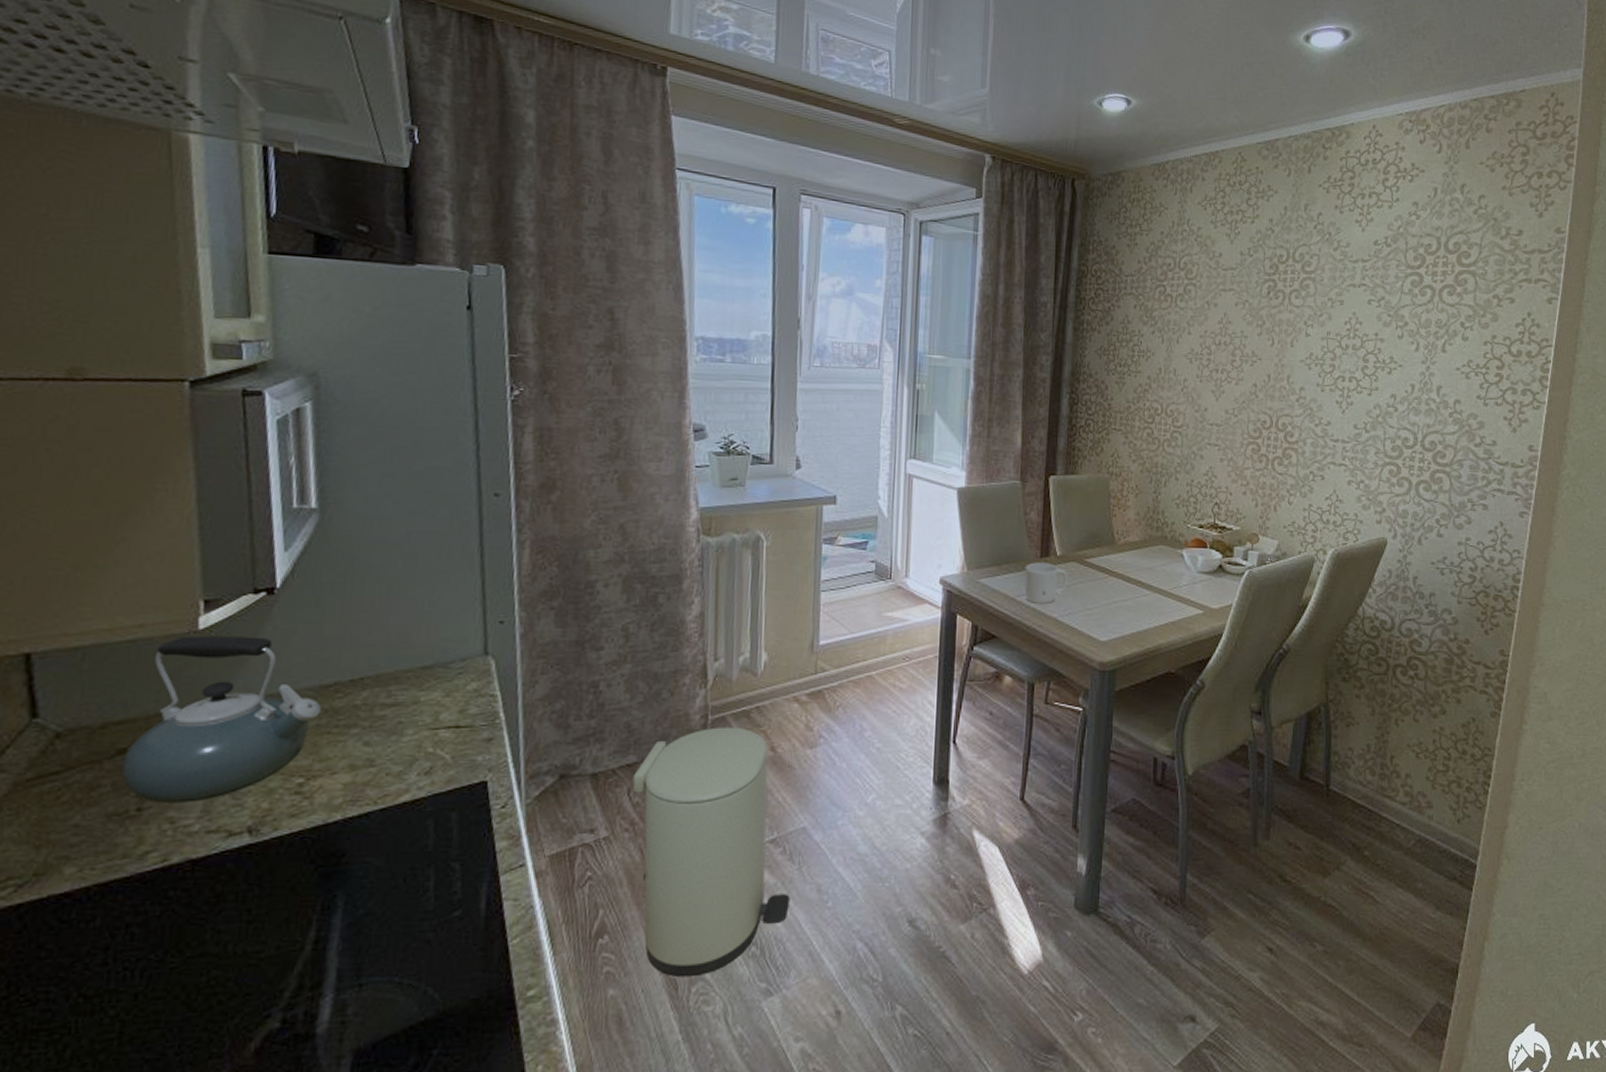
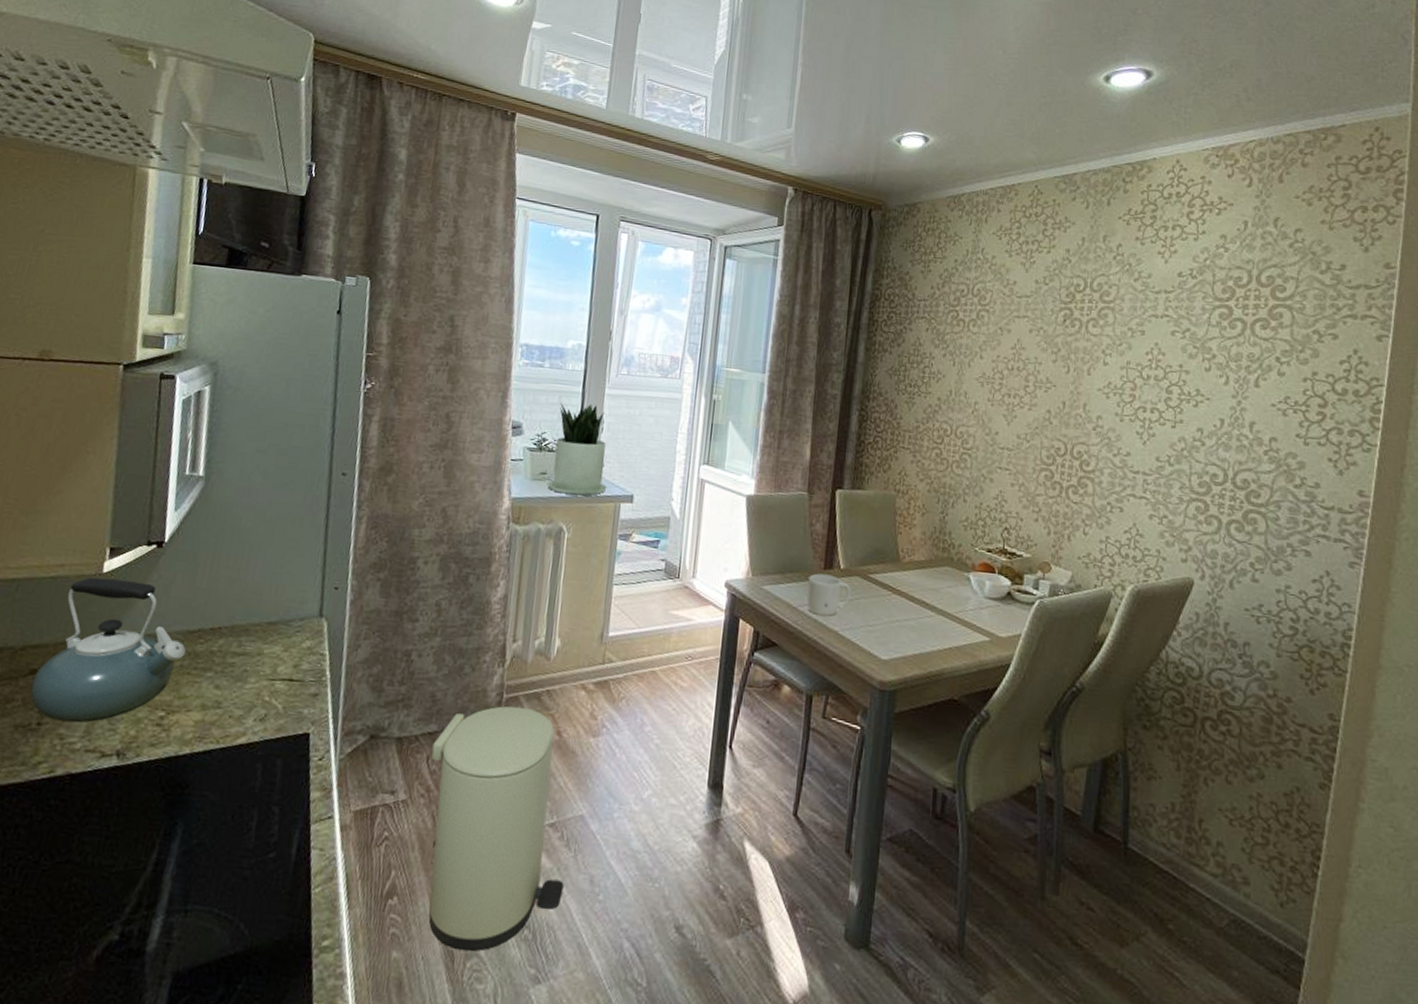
planter: none [739,400,807,500] -> present [547,403,607,496]

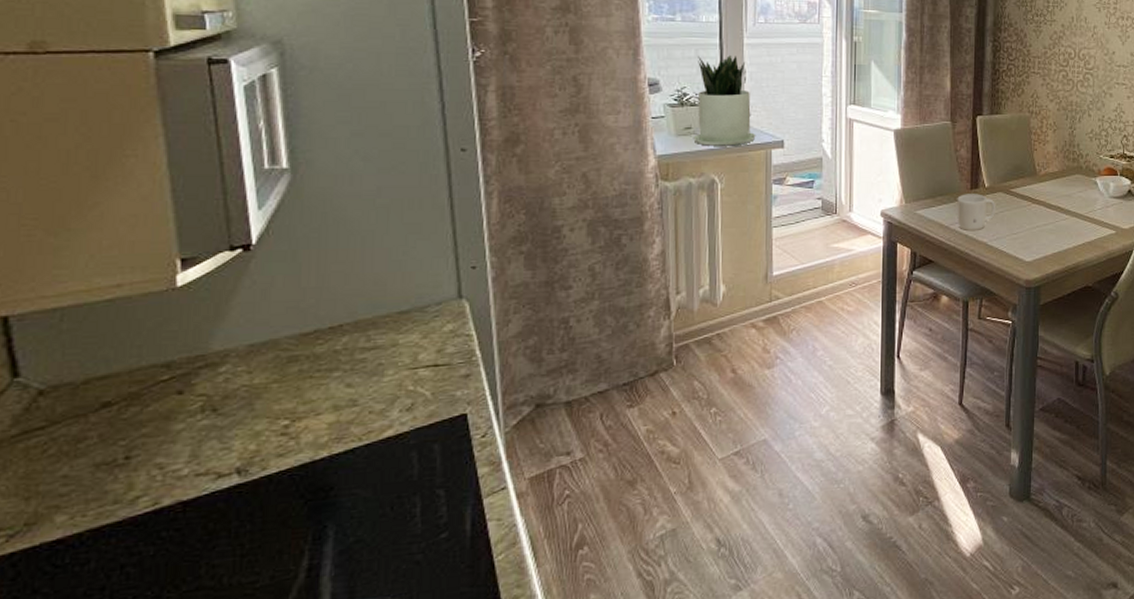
kettle: present [30,577,187,723] -> none [106,291,304,451]
pedal bin: present [428,706,564,951] -> none [605,353,754,579]

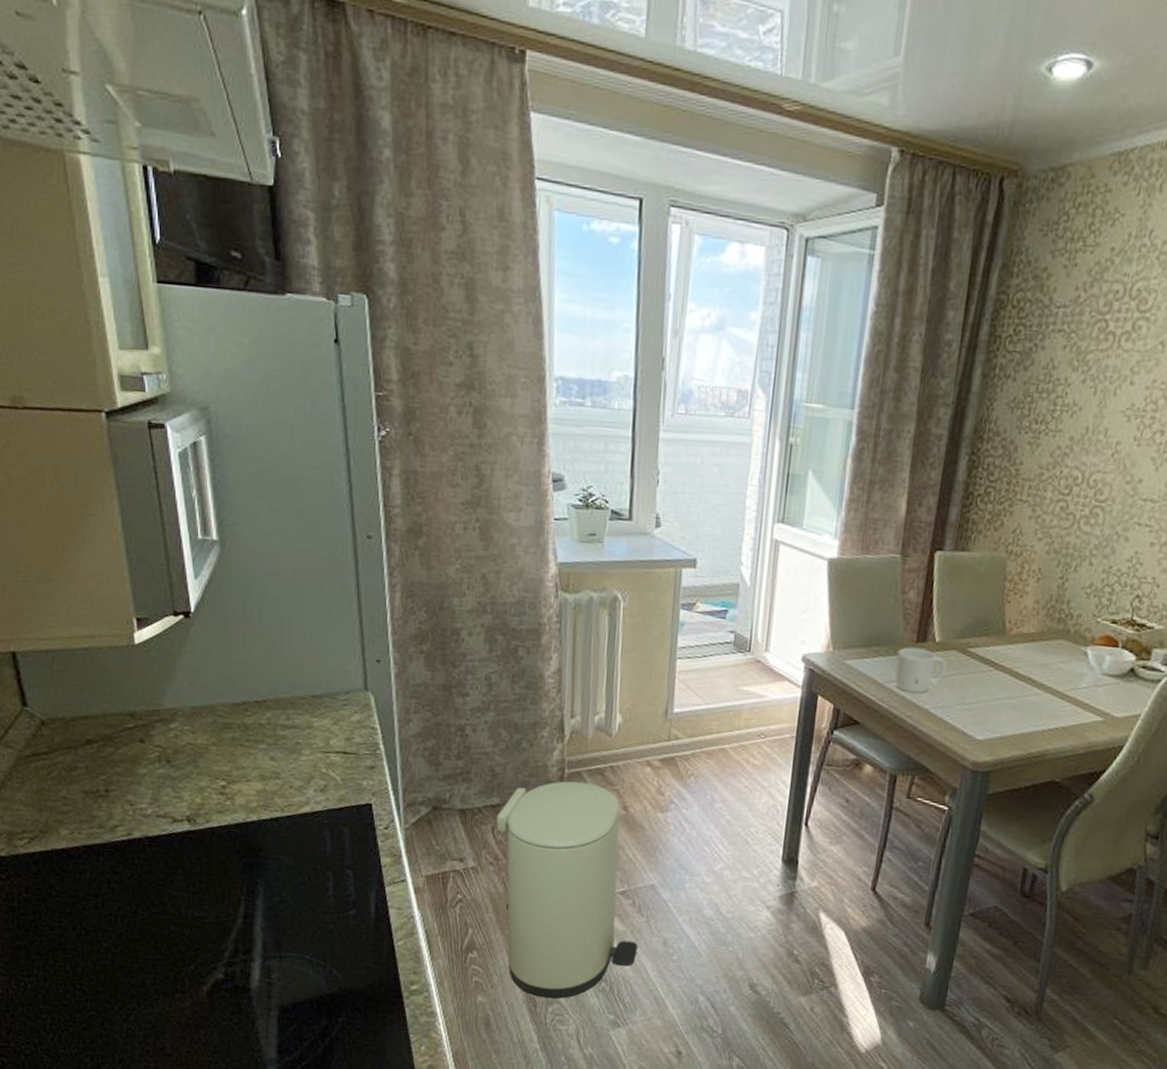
pedal bin: none [605,353,754,579] -> present [496,781,638,999]
planter: present [693,54,756,146] -> none [597,450,666,560]

